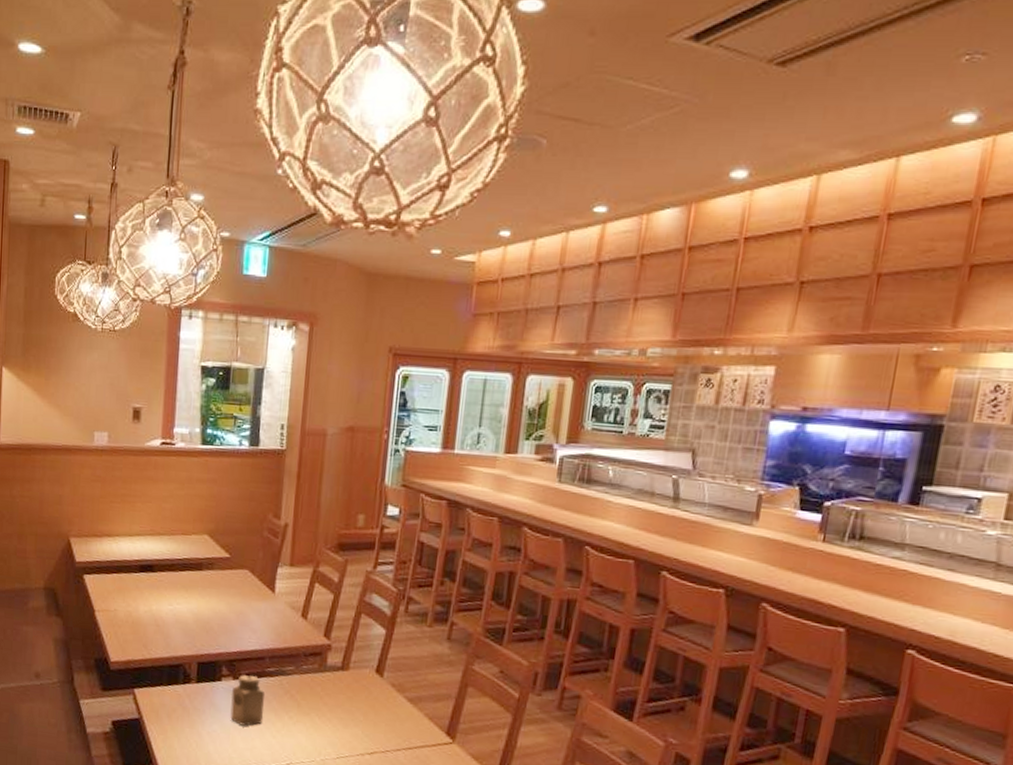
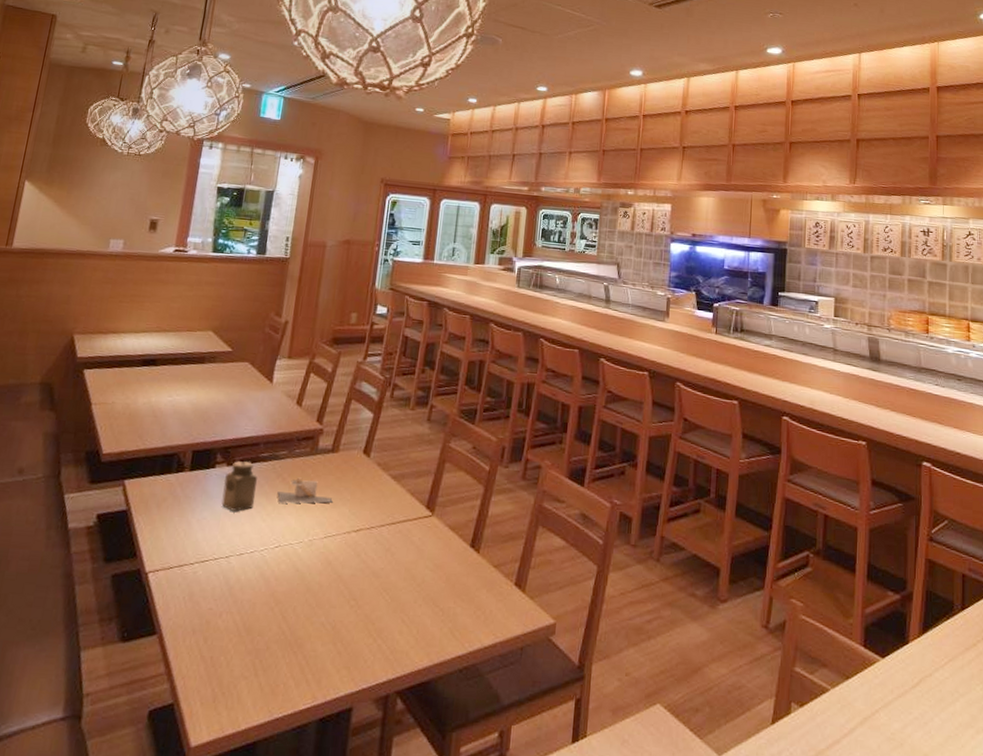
utensil holder: none [286,694,344,723] -> present [277,477,333,504]

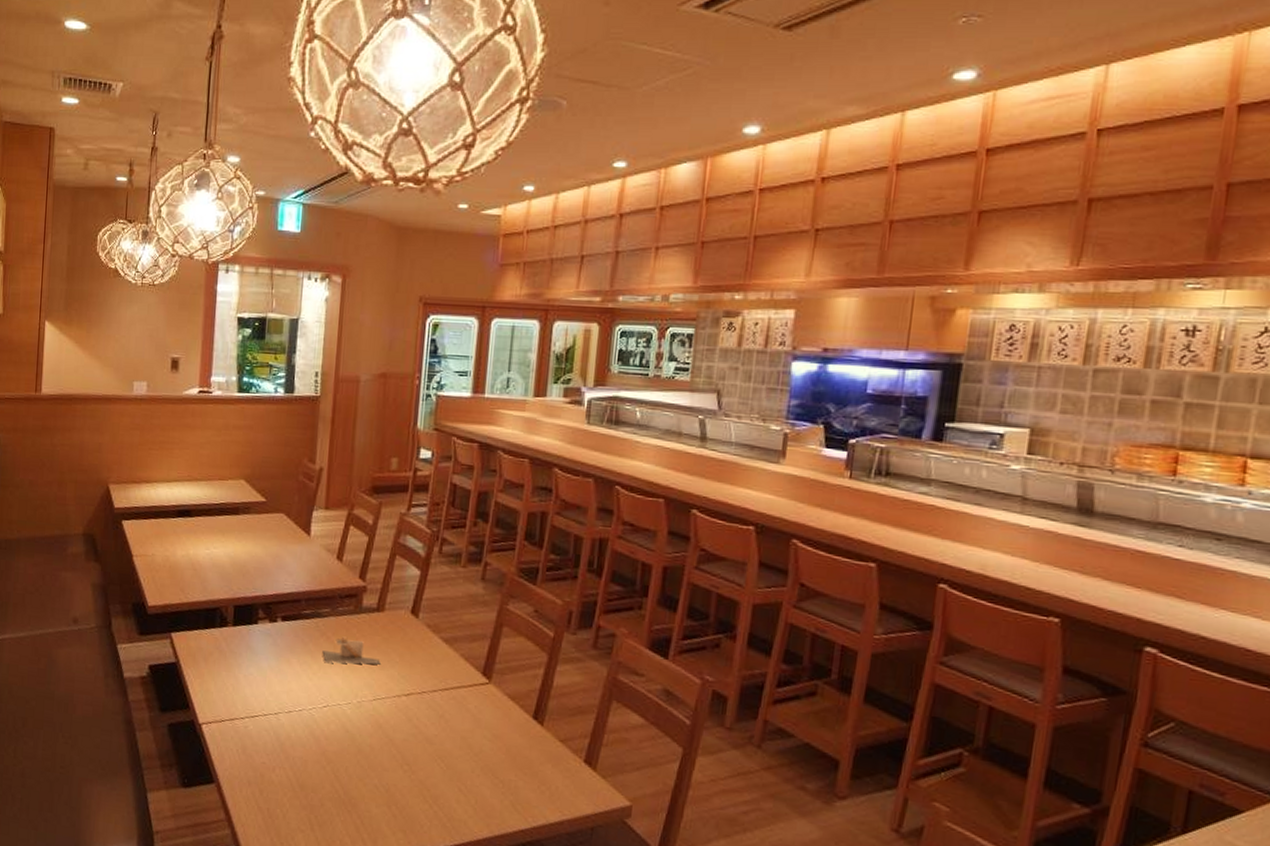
salt shaker: present [221,461,258,511] -> none [267,618,302,669]

